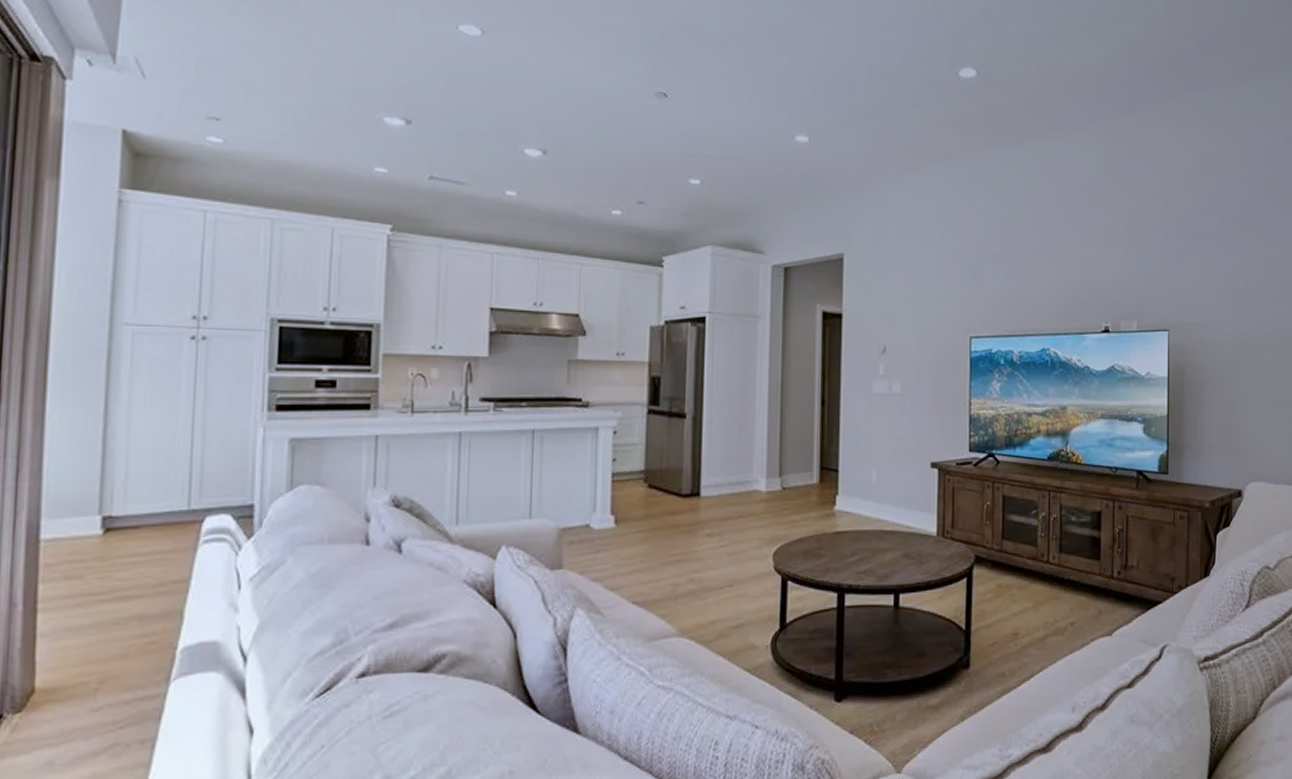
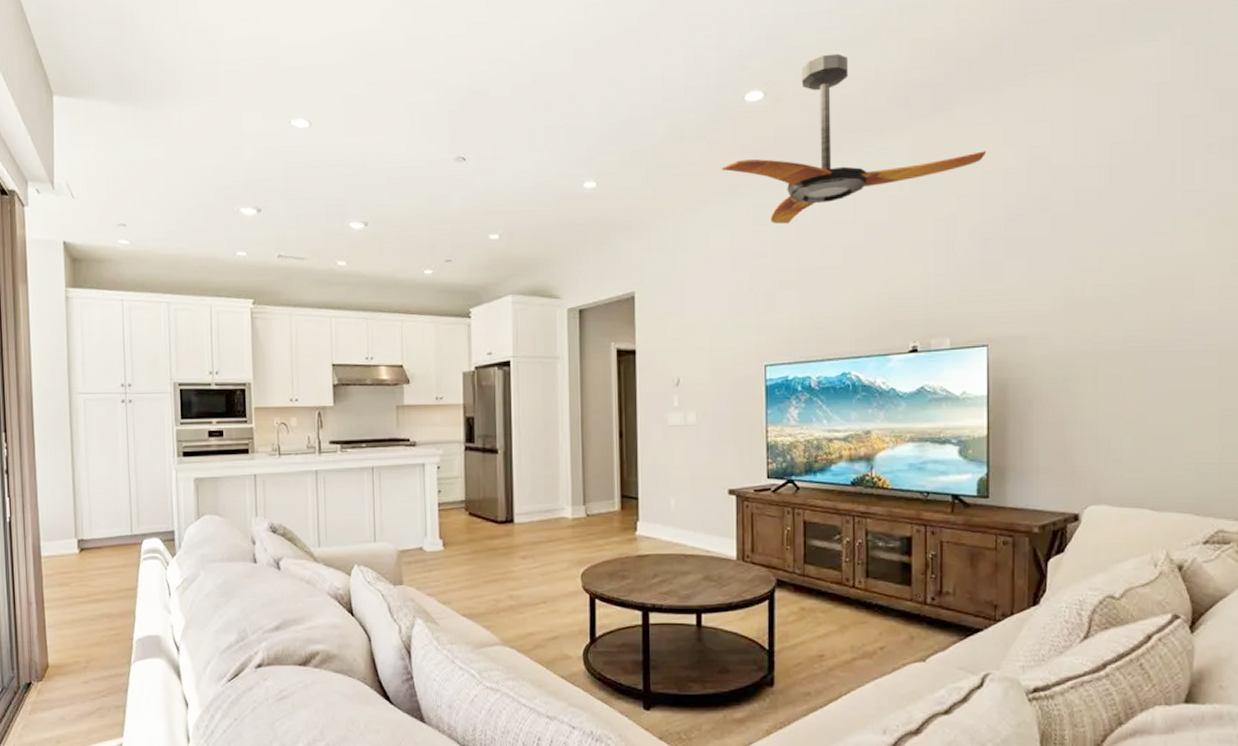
ceiling fan: none [934,43,1170,200] -> present [721,53,987,225]

